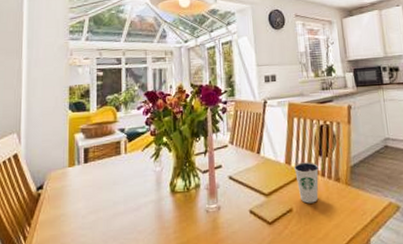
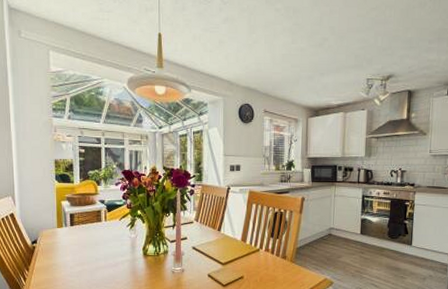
dixie cup: present [293,162,319,204] -> none [248,241,269,274]

